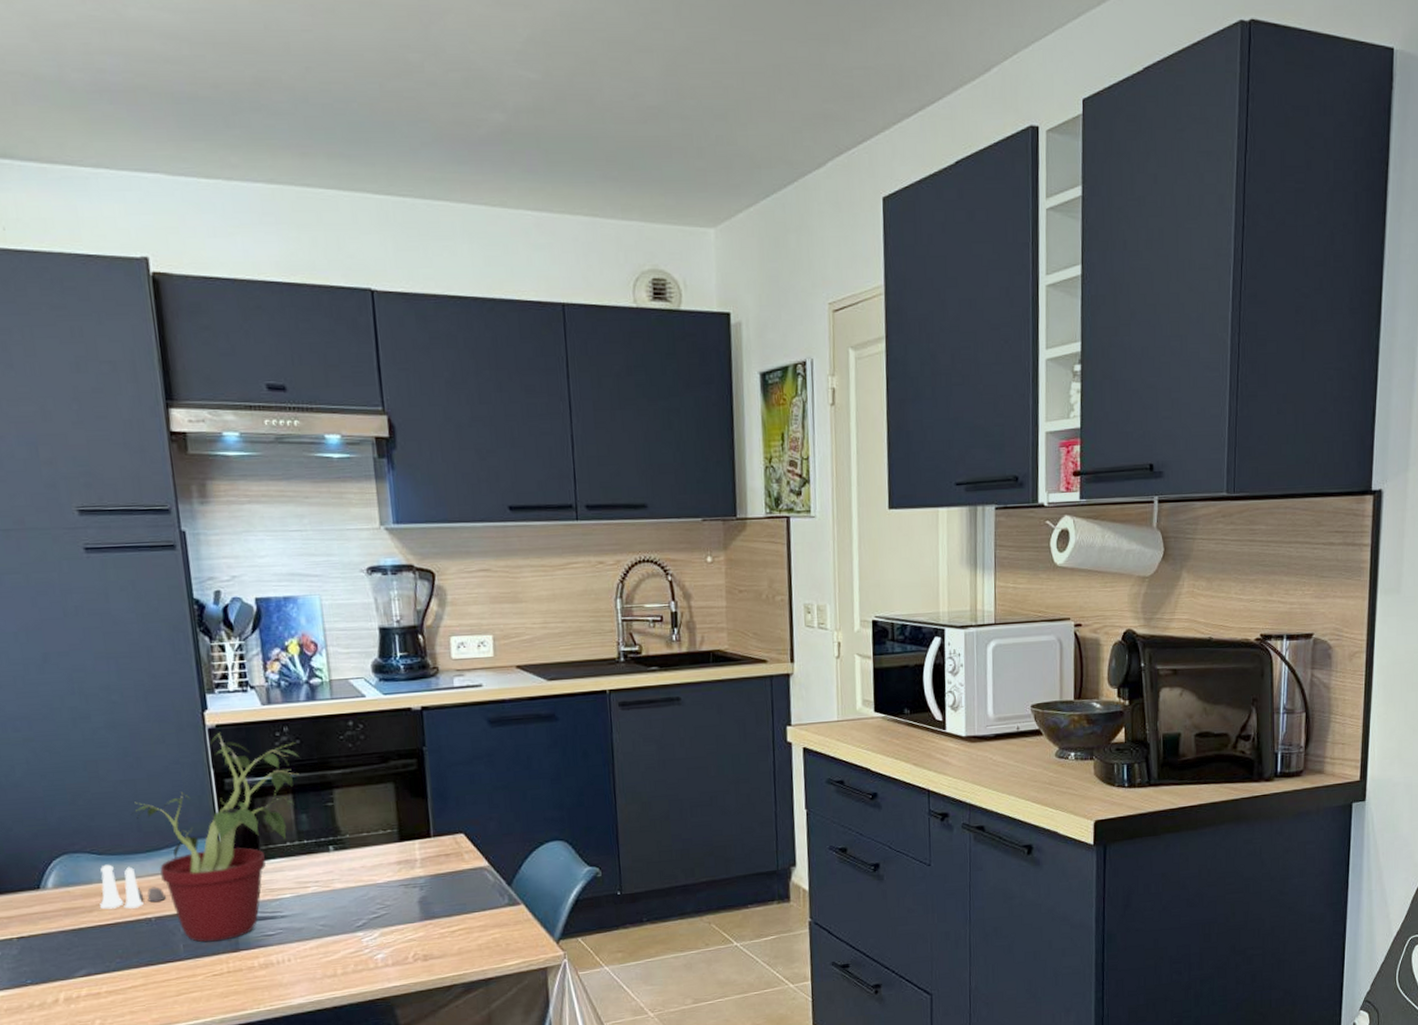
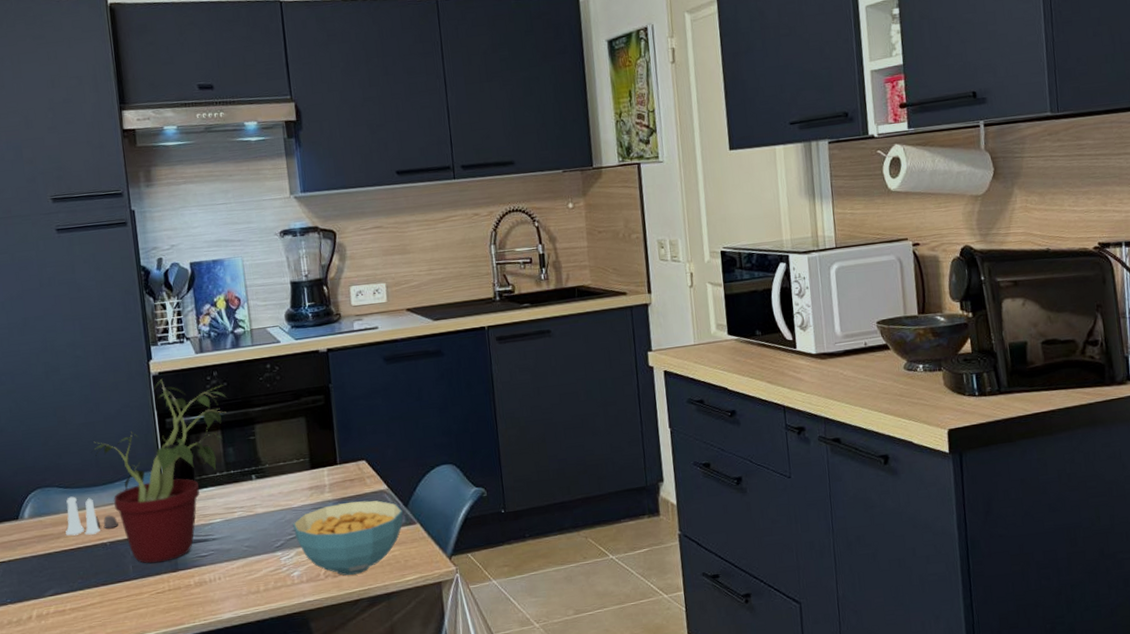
cereal bowl: none [376,877,506,959] -> present [292,500,403,576]

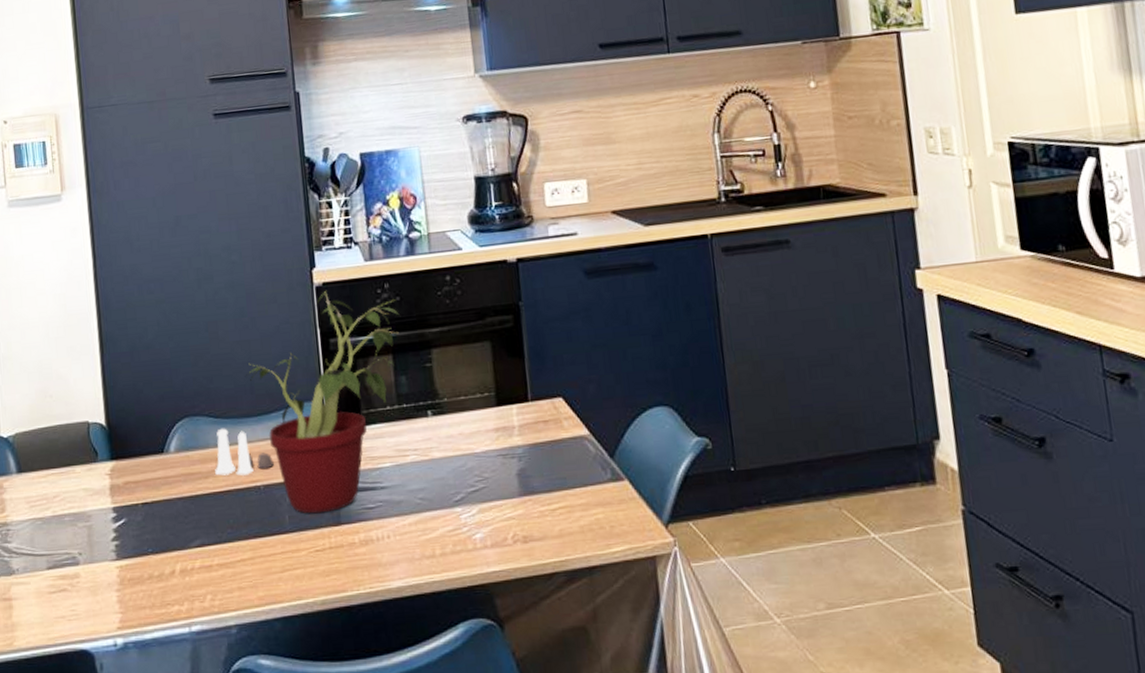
cereal bowl: present [292,500,403,576] -> none [474,448,608,541]

